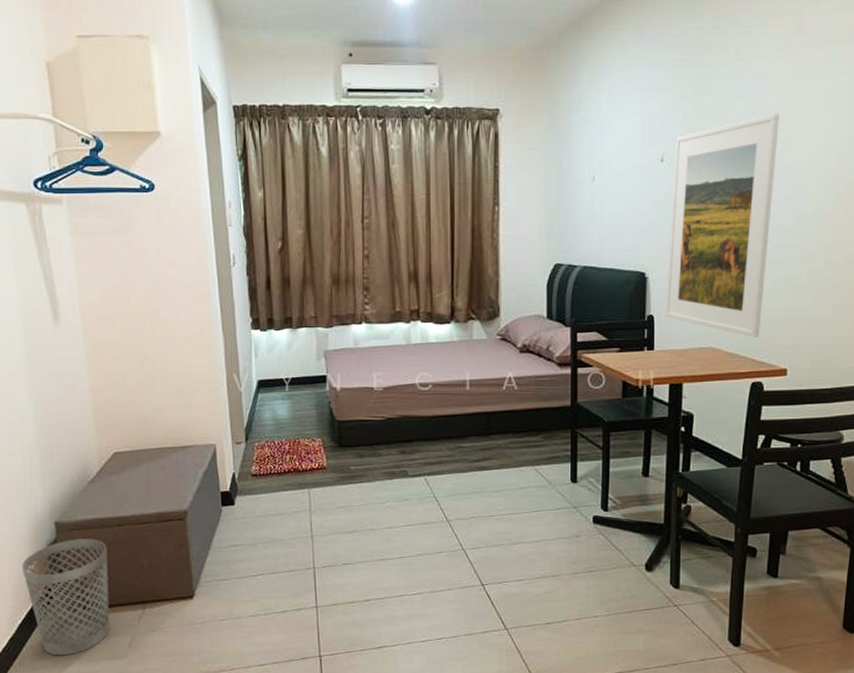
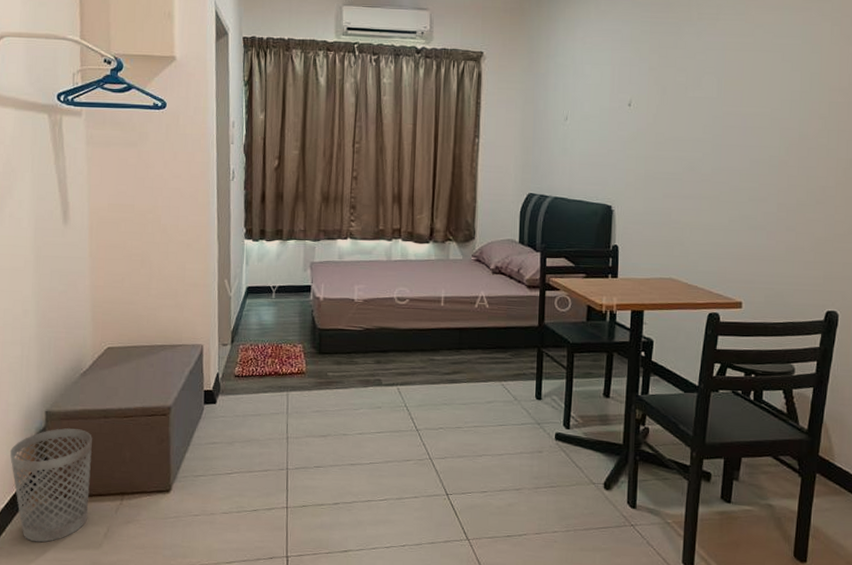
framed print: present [665,114,779,337] -> none [629,68,737,271]

